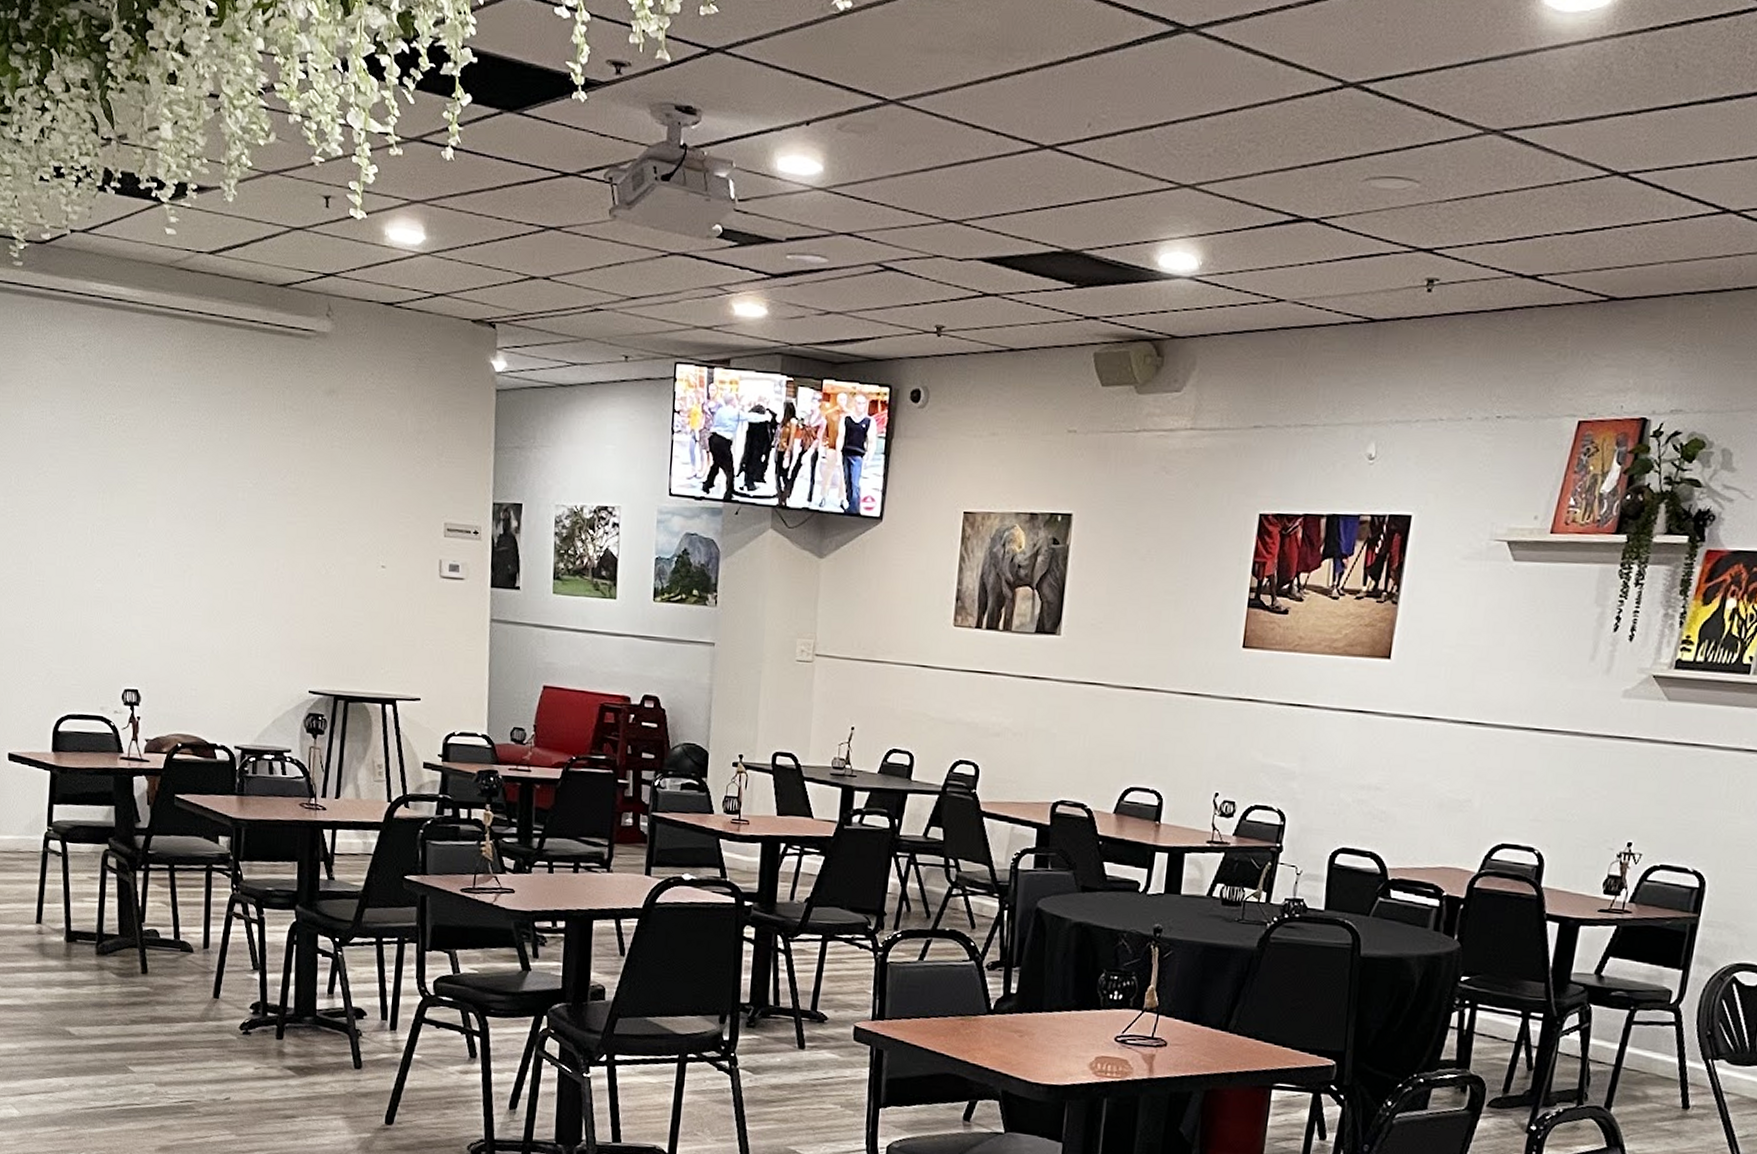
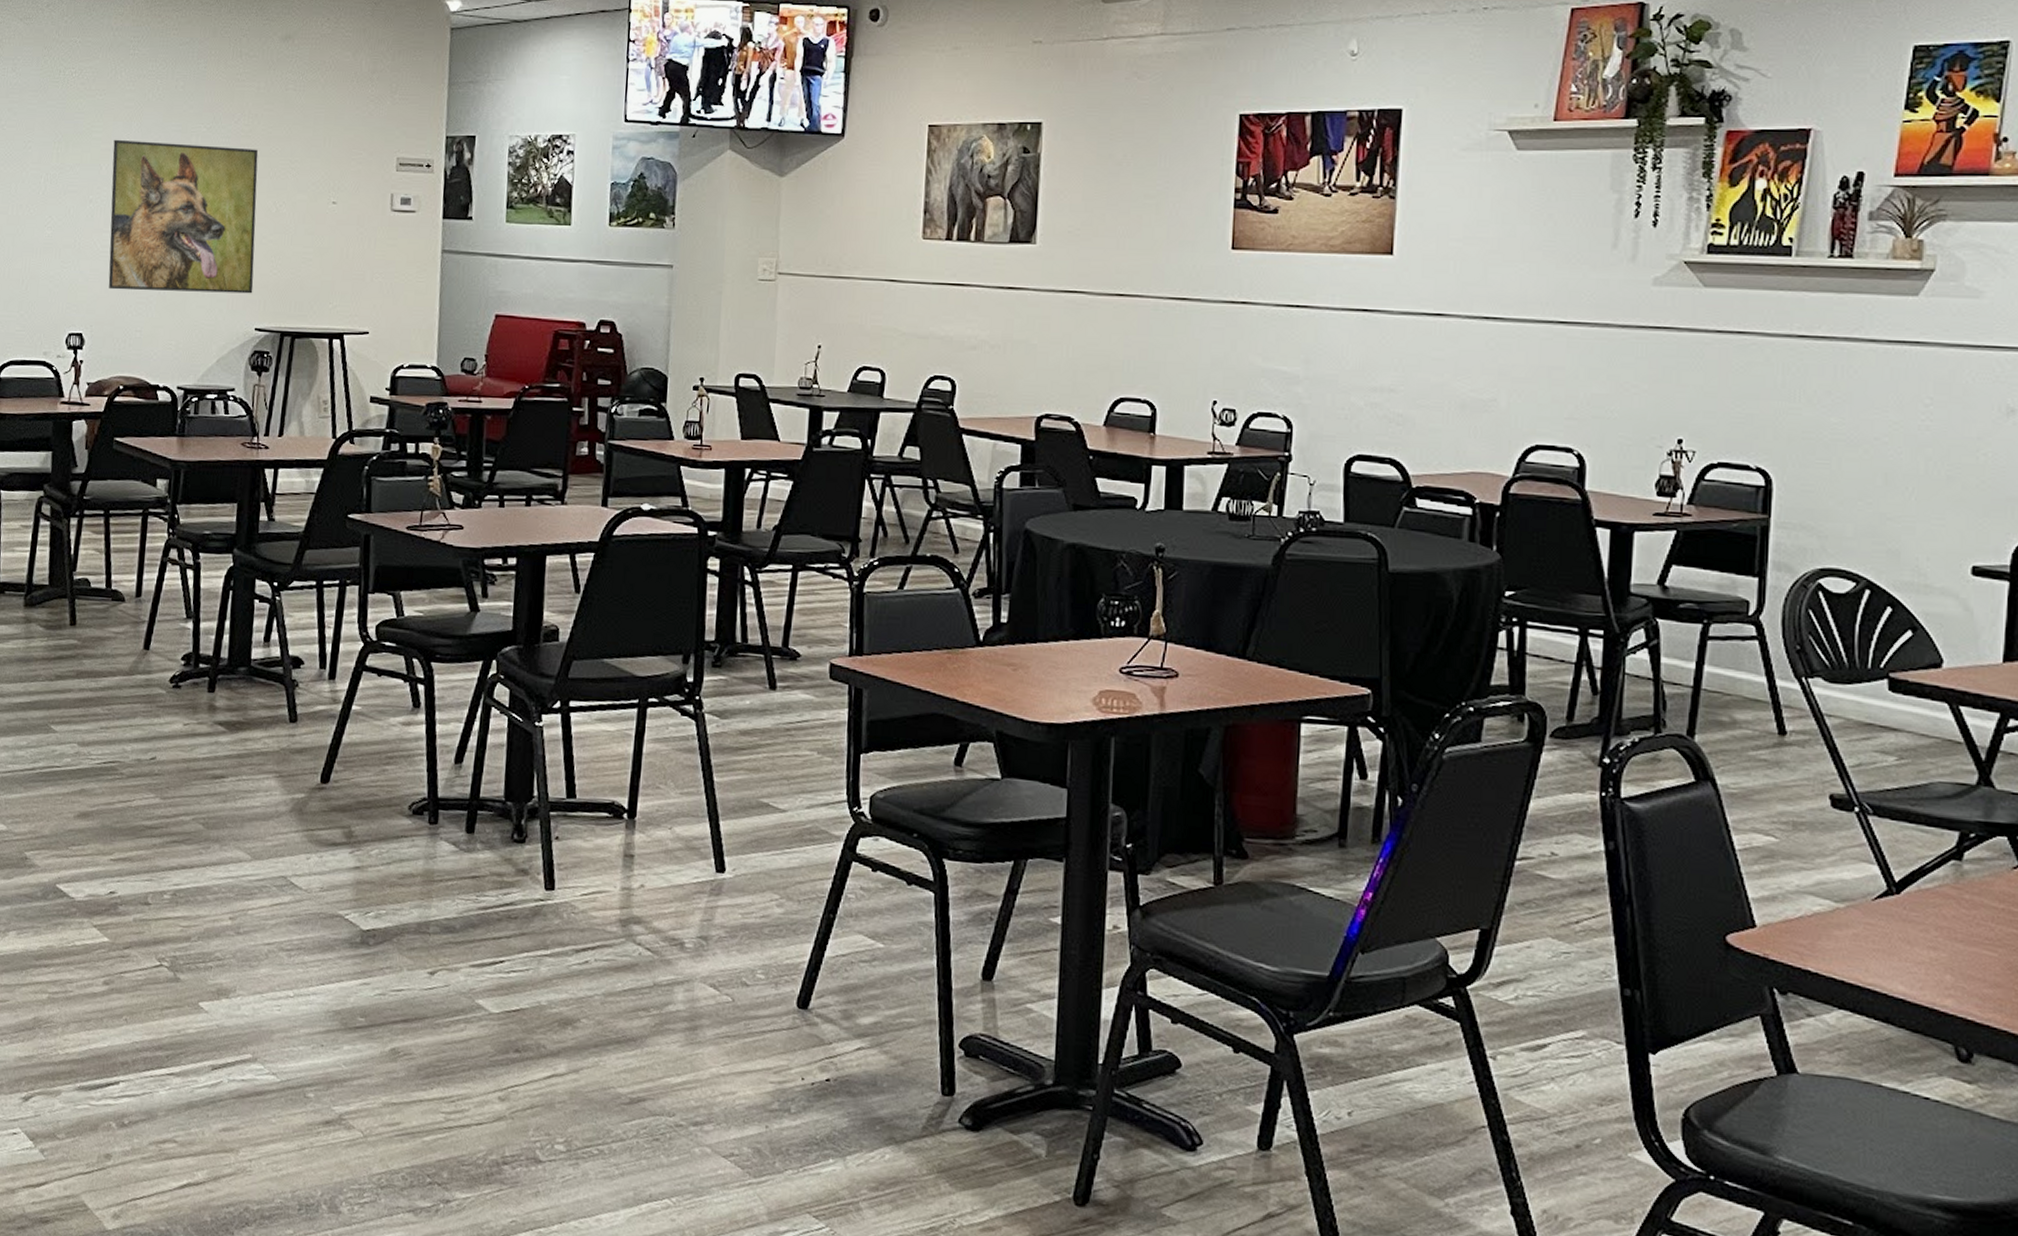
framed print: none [159,491,306,656] -> present [108,139,259,294]

